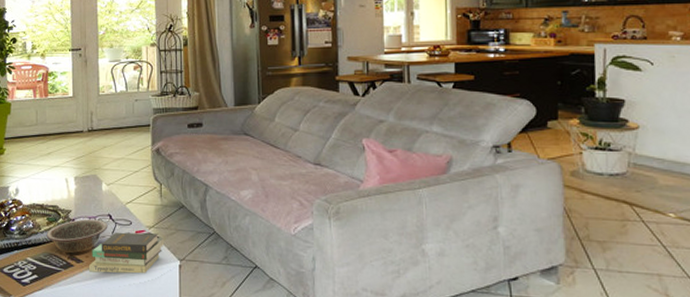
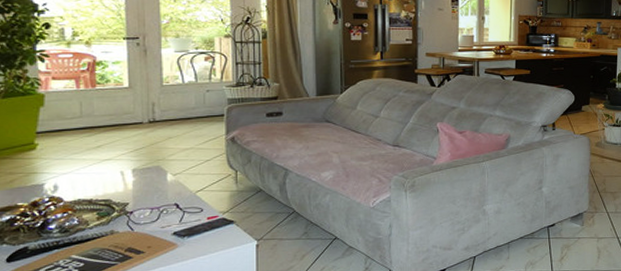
decorative bowl: present [46,218,108,257] -> none [96,209,175,249]
books: present [88,232,165,274] -> none [151,218,240,262]

